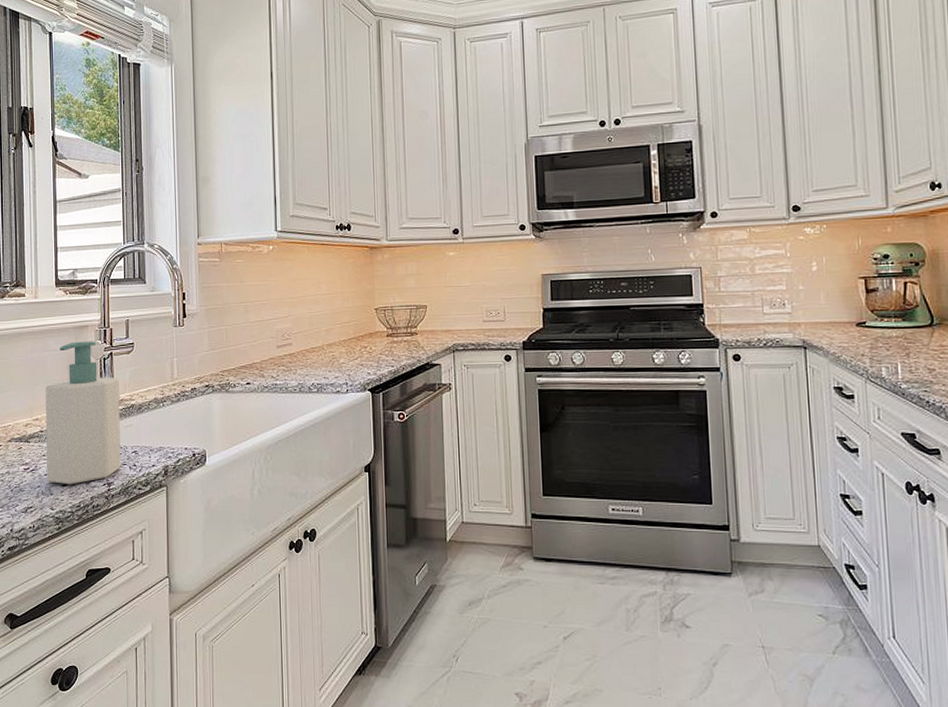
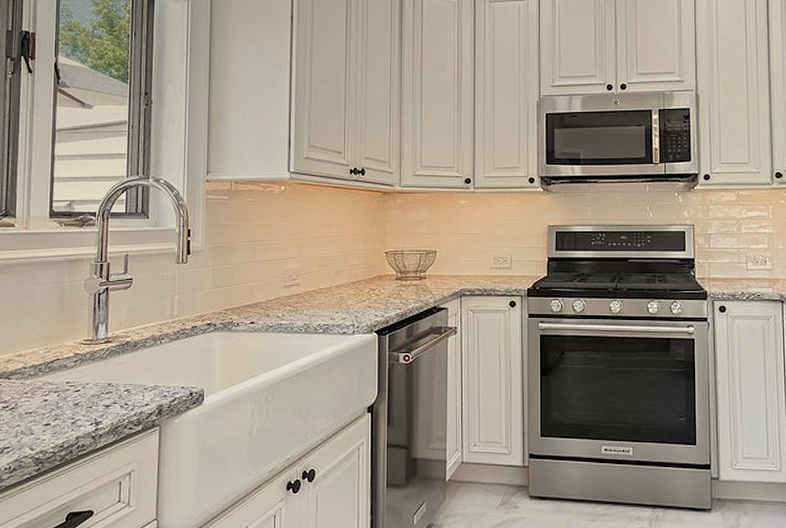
soap bottle: present [45,341,121,485] -> none [28,275,114,424]

